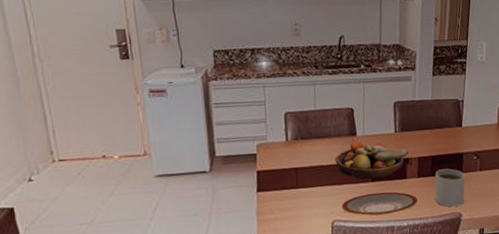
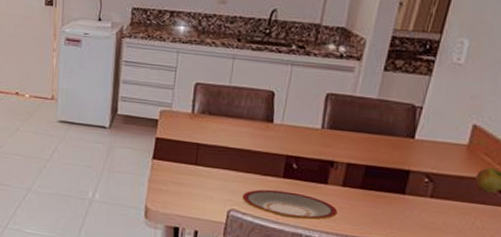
fruit bowl: present [335,141,409,180] -> none [243,129,336,178]
mug: present [434,168,465,207] -> none [361,183,408,233]

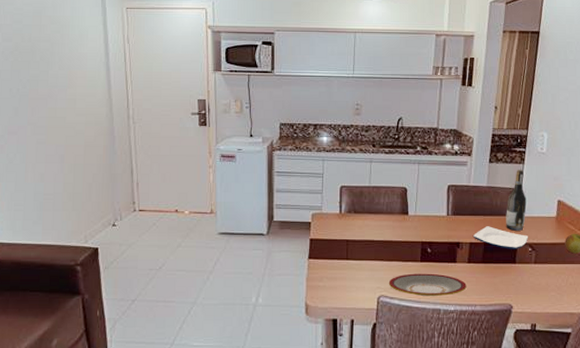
plate: none [351,146,427,178] -> present [472,226,529,249]
wine bottle: none [397,81,430,157] -> present [506,169,527,231]

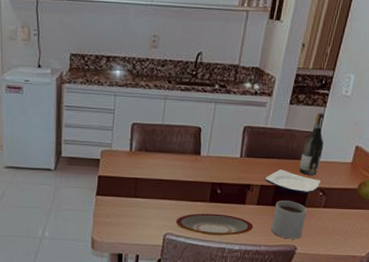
mug: none [485,257,518,297] -> present [271,200,307,239]

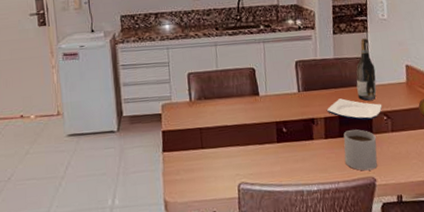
plate: present [175,213,253,236] -> none [247,153,327,179]

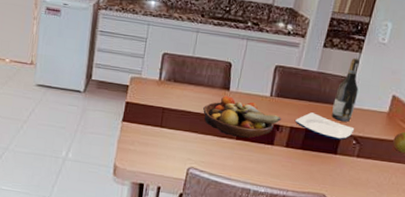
fruit bowl: none [239,101,314,141] -> present [203,96,281,139]
mug: present [343,129,378,171] -> none [300,145,339,188]

